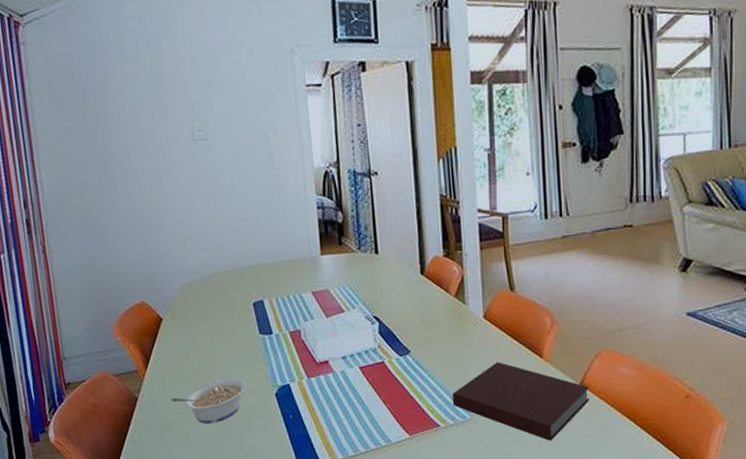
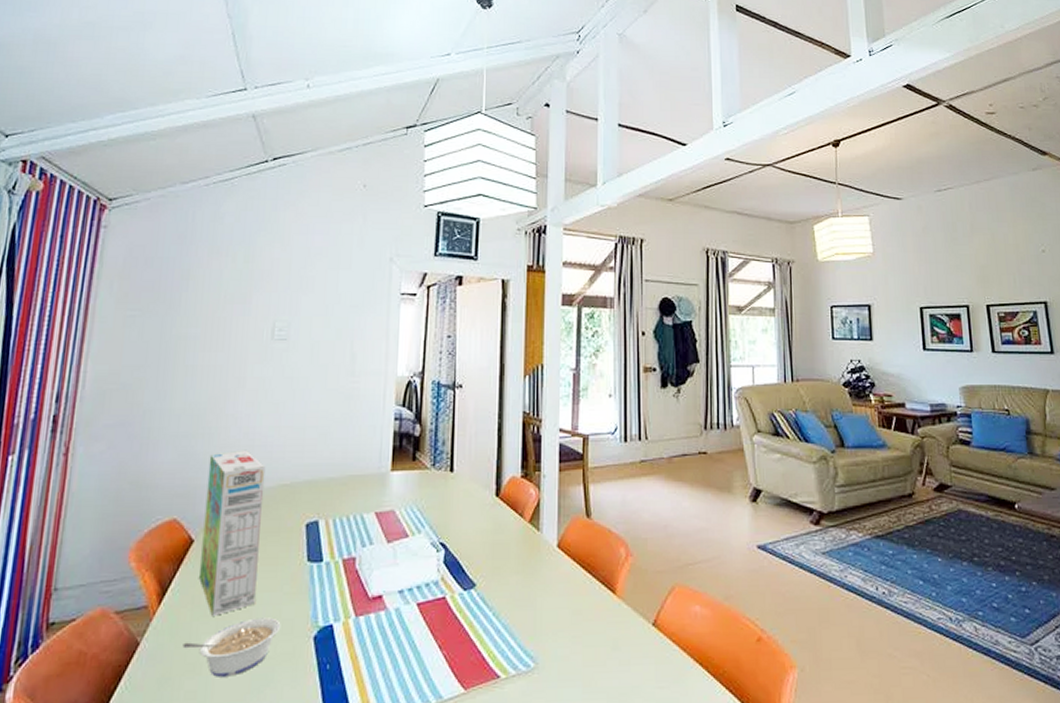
cereal box: none [160,241,222,378] -> present [199,449,266,616]
notebook: present [451,362,590,441] -> none [516,598,662,694]

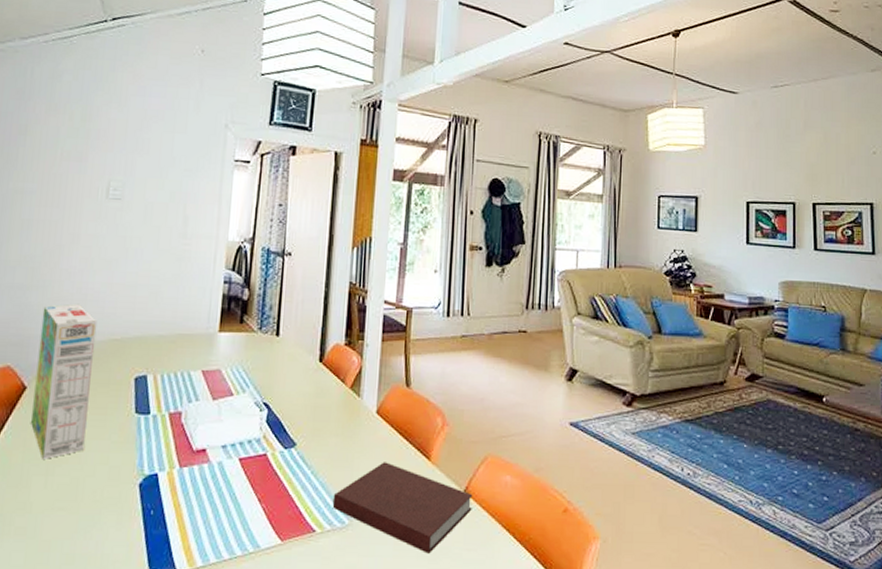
legume: present [182,617,281,677] -> none [14,463,108,516]
notebook: none [516,598,662,694] -> present [332,462,473,554]

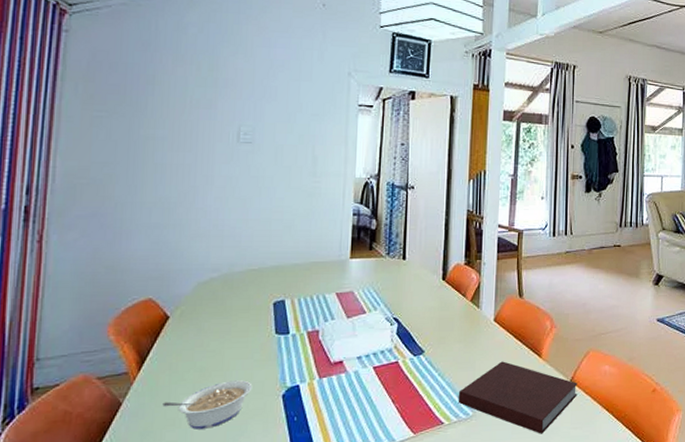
legume: none [14,463,108,516] -> present [162,380,253,429]
cereal box: present [31,303,97,459] -> none [176,239,235,380]

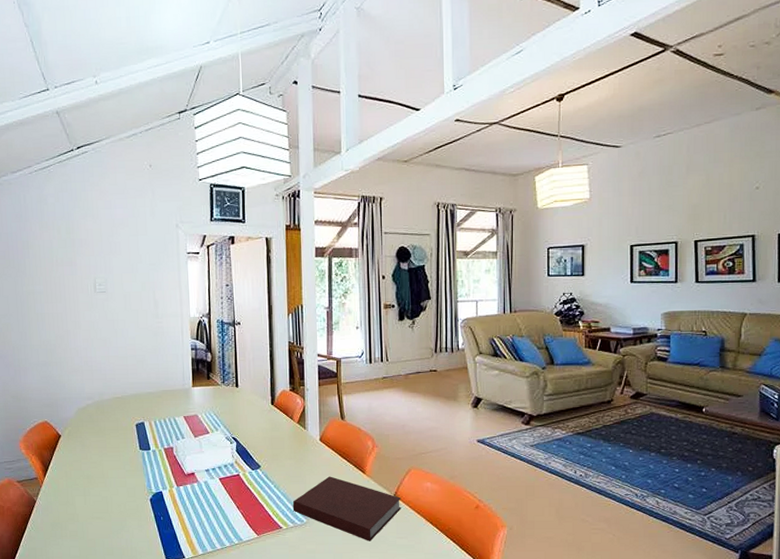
legume: present [162,380,253,429] -> none [64,486,127,523]

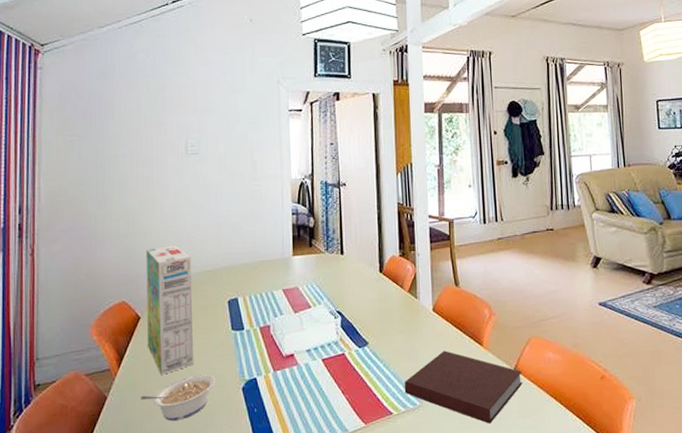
cereal box: none [63,373,108,485] -> present [146,244,193,375]
legume: none [64,486,127,523] -> present [140,374,216,421]

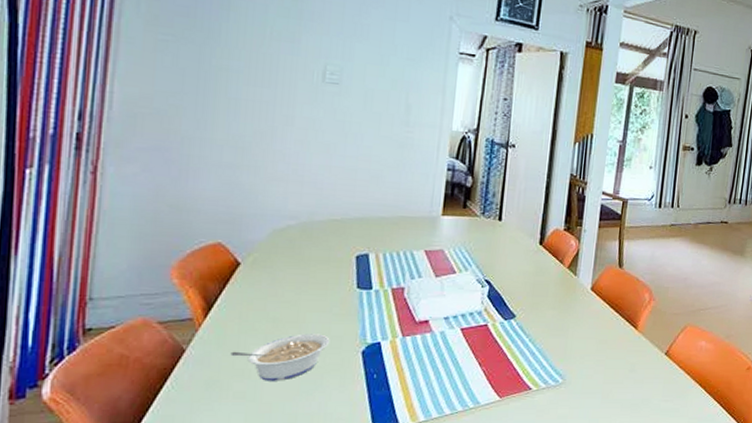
cereal box: present [146,244,193,375] -> none [247,184,316,330]
notebook: present [404,350,523,424] -> none [547,331,672,405]

